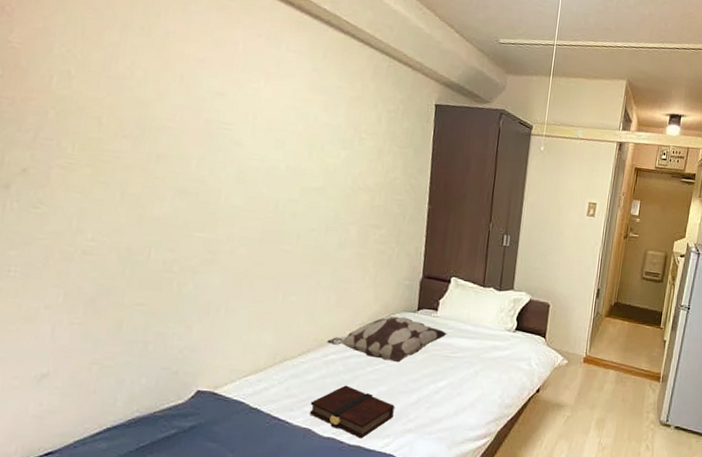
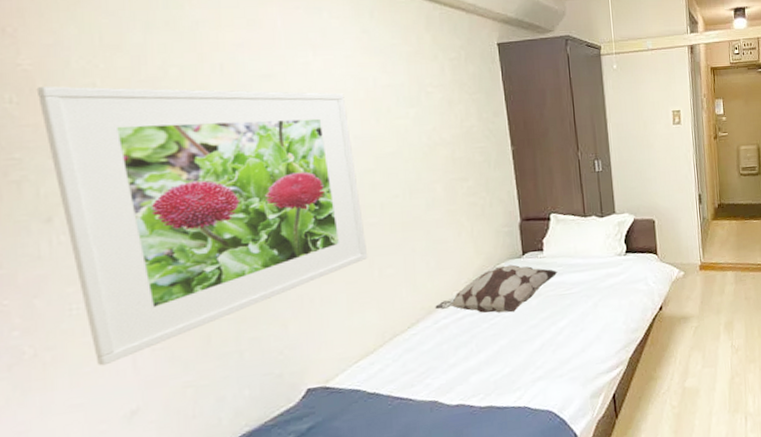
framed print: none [19,65,285,328] -> present [36,86,368,366]
book: present [310,385,395,439] -> none [431,347,520,398]

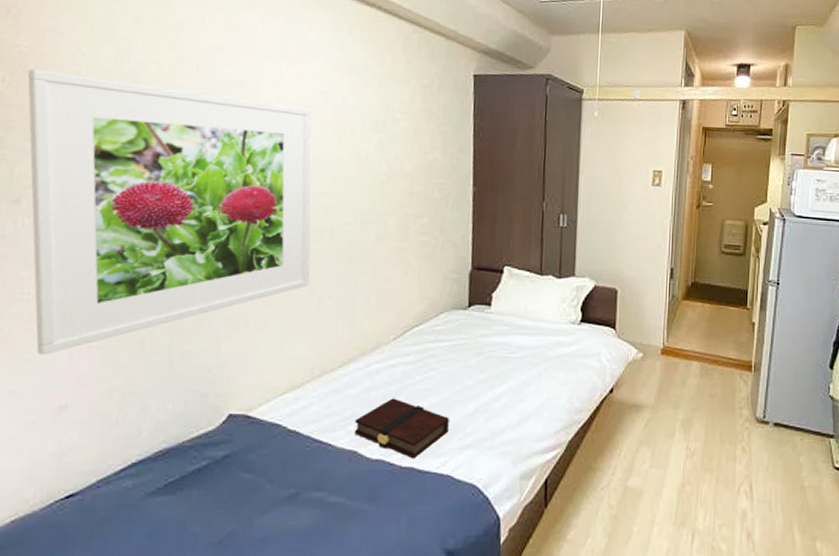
book: none [431,347,520,398] -> present [354,398,449,459]
decorative pillow: present [435,264,558,313] -> none [369,315,503,368]

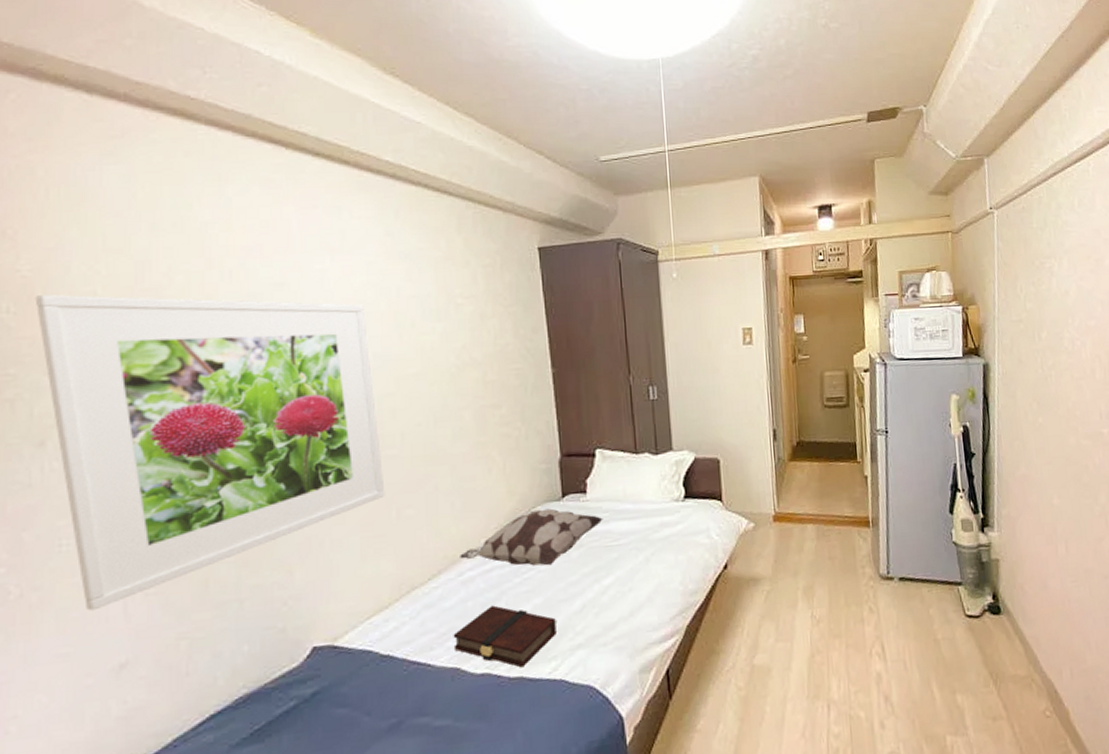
decorative pillow: none [369,315,503,368] -> present [460,508,603,566]

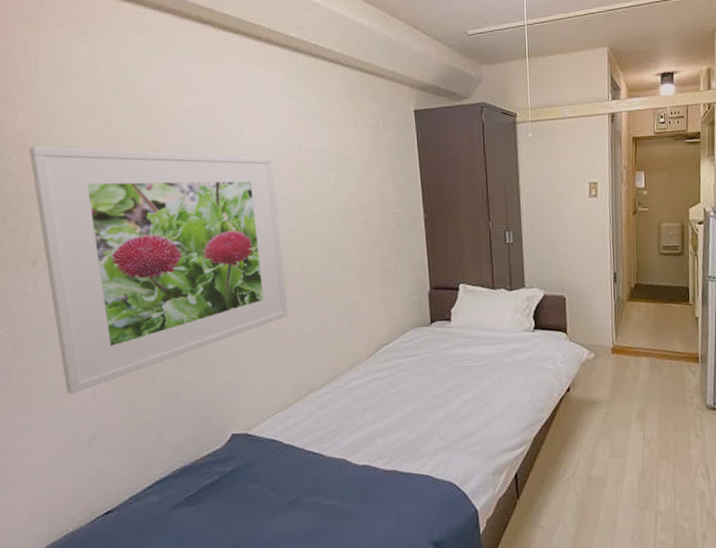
book: present [453,605,556,668] -> none [340,410,424,463]
decorative pillow: present [460,508,603,566] -> none [347,332,464,380]

